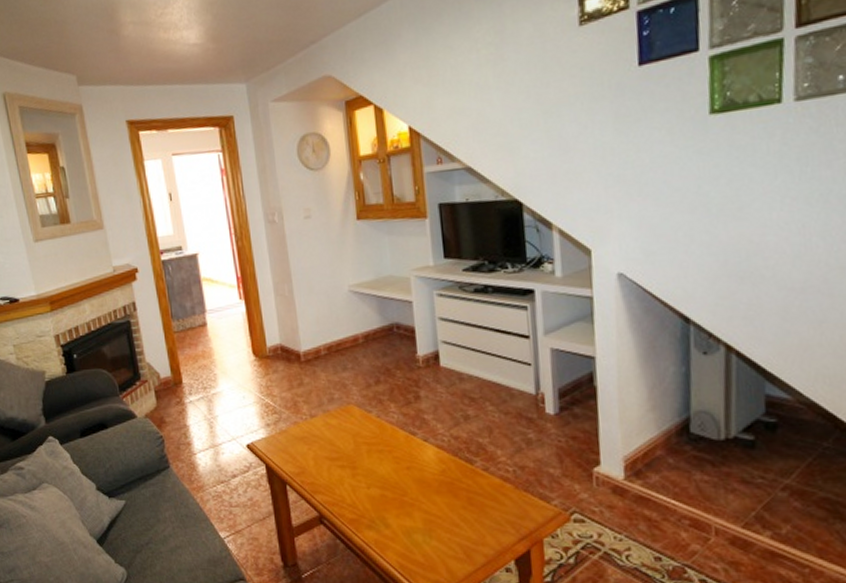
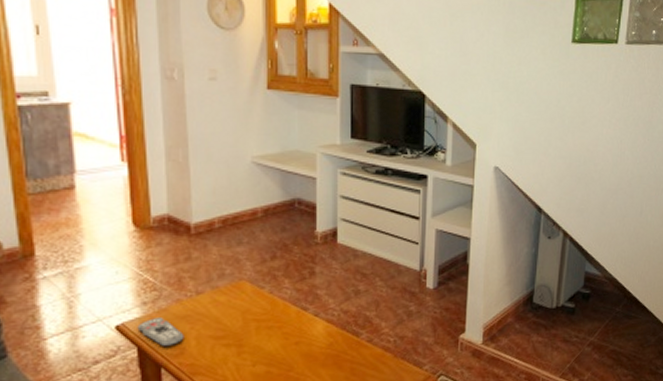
remote control: none [264,437,304,466] -> present [137,316,184,347]

